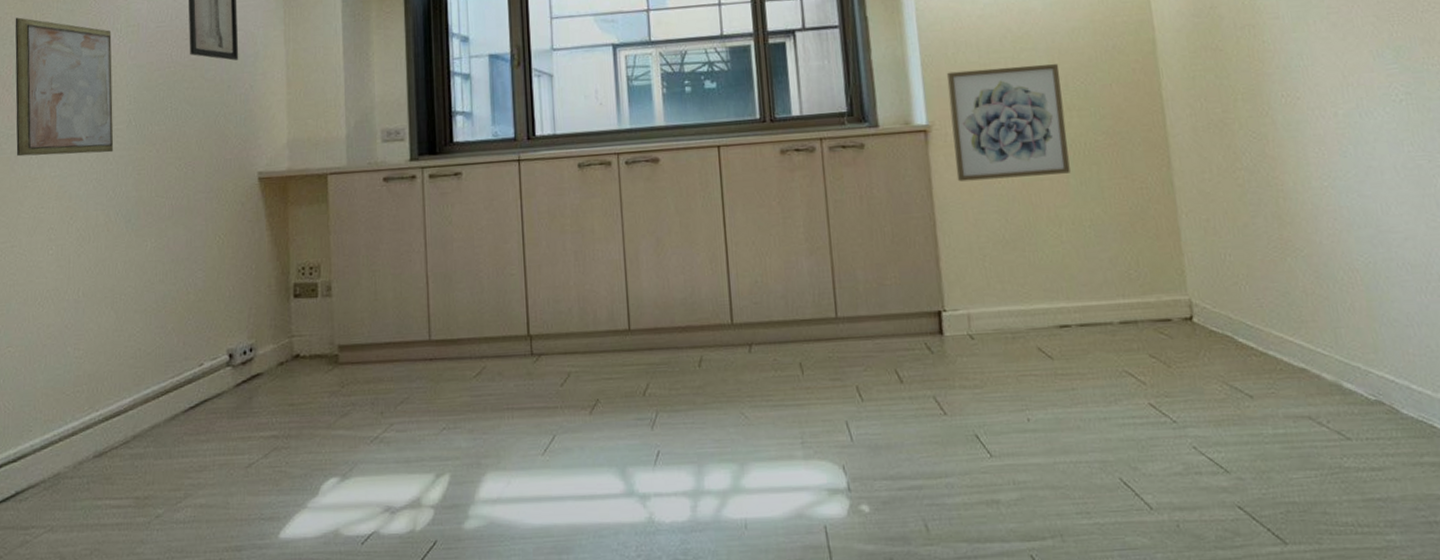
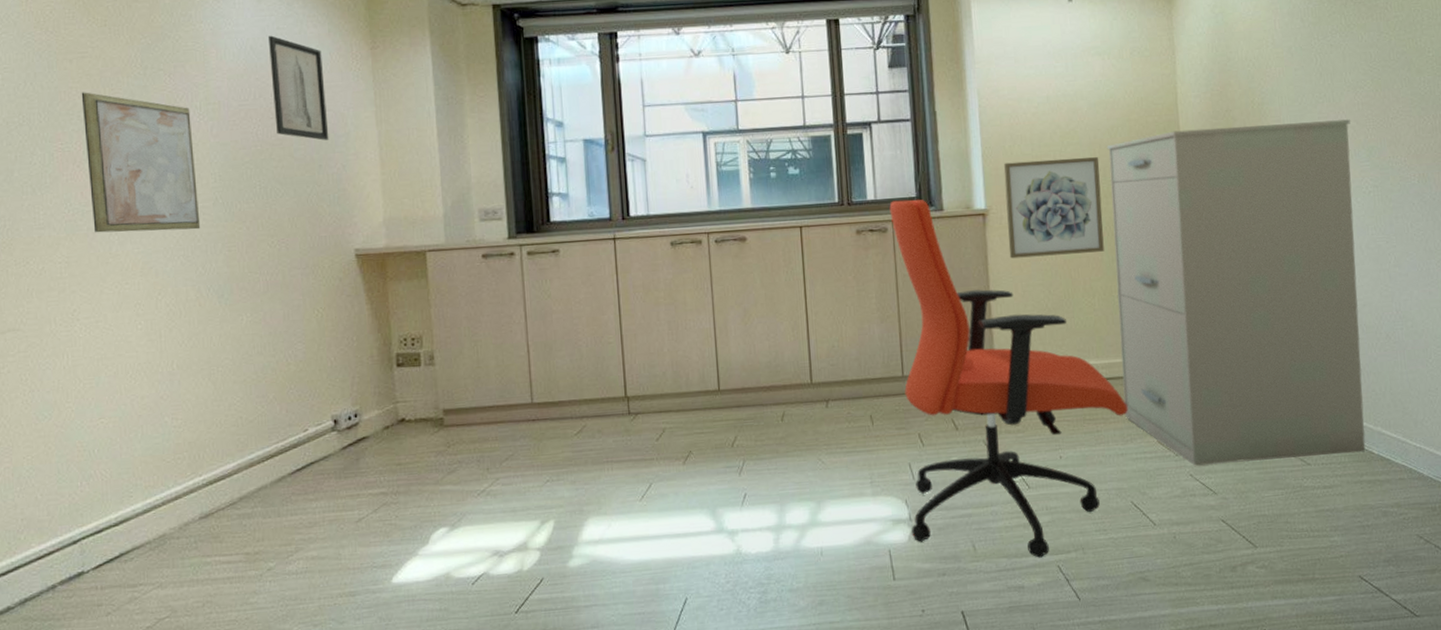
office chair: none [817,115,1110,545] -> present [889,200,1129,558]
filing cabinet: none [1067,14,1425,436] -> present [1107,119,1366,466]

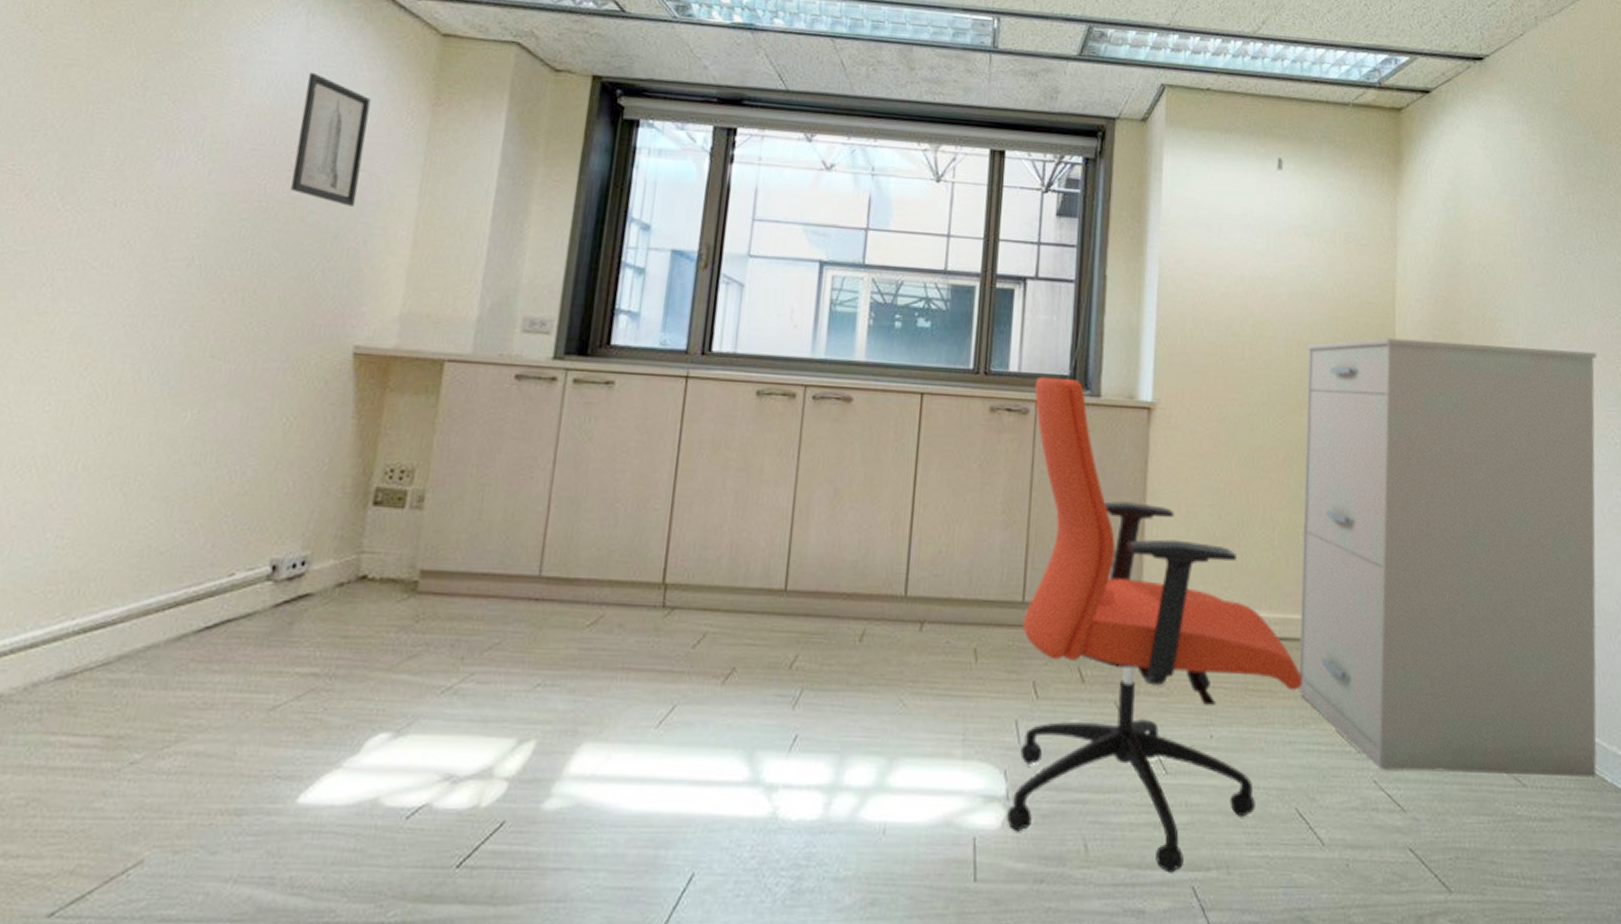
wall art: present [81,92,201,233] -> none [23,106,189,294]
wall art: present [1003,157,1104,259] -> none [1175,348,1296,474]

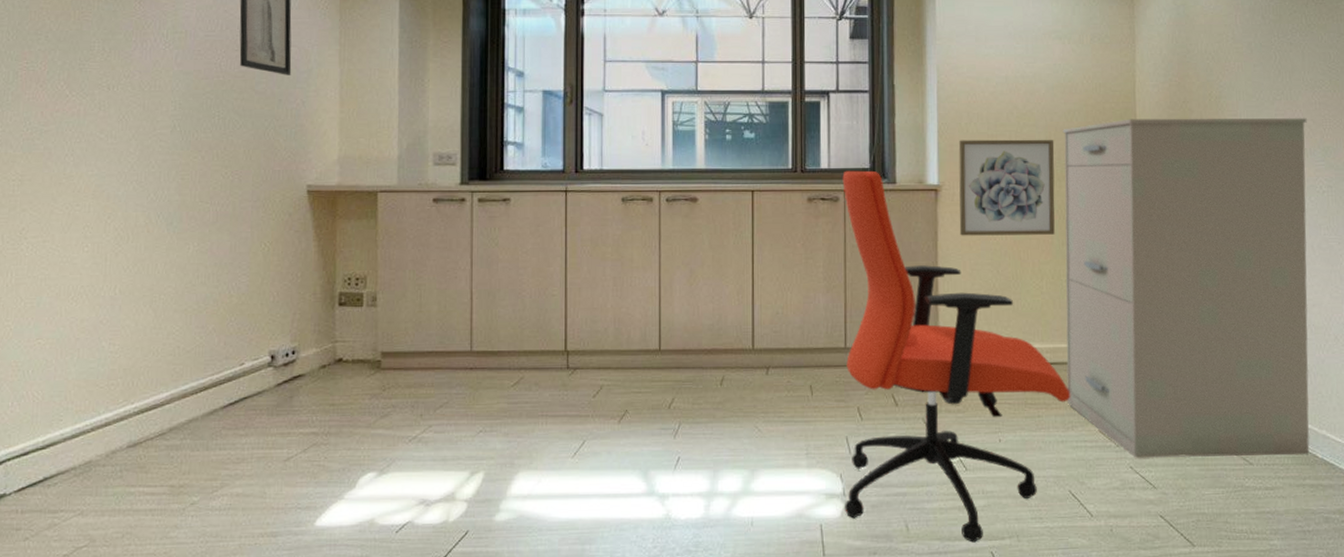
wall art: none [1175,348,1296,474] -> present [958,139,1055,236]

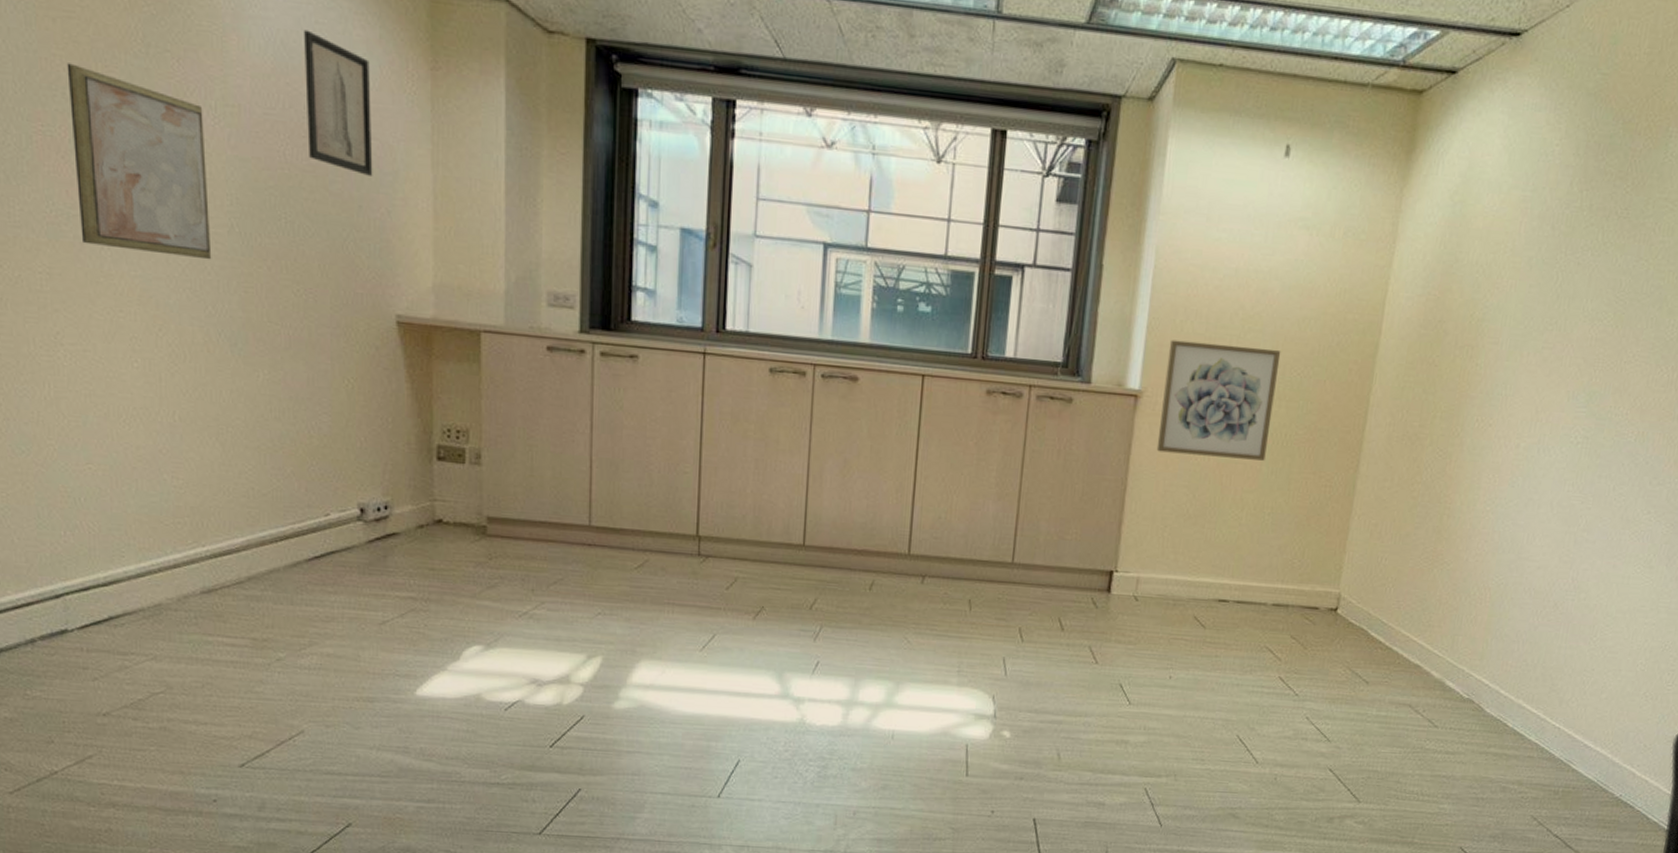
wall art: none [50,13,157,156] -> present [66,63,212,260]
office chair: present [842,170,1071,543] -> none [994,362,1255,778]
filing cabinet: present [1062,117,1310,458] -> none [1250,334,1578,723]

